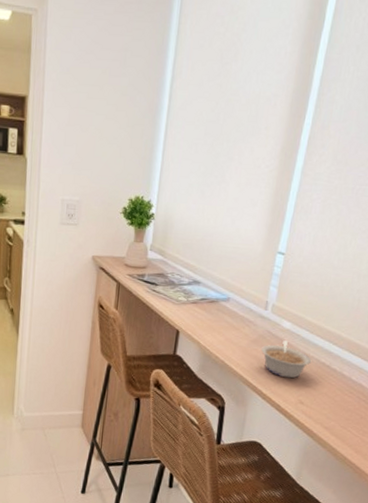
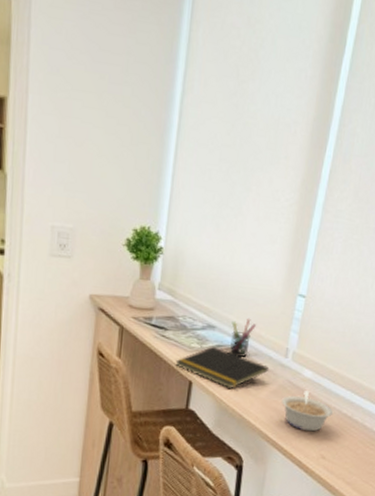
notepad: none [164,299,249,337] -> present [175,346,269,388]
pen holder: none [213,274,238,309] -> present [230,318,256,357]

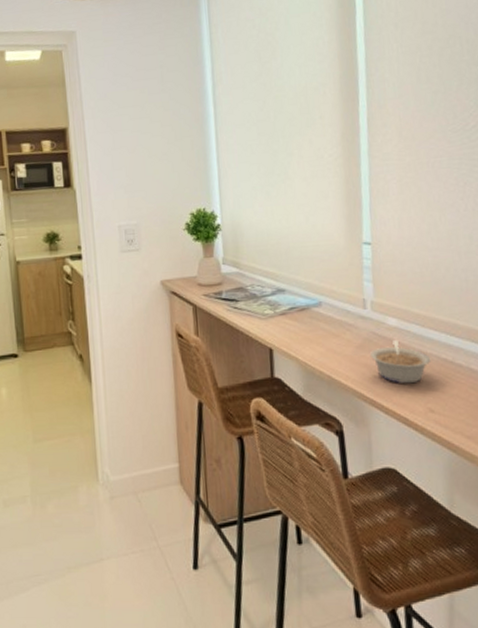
notepad: present [175,346,269,388] -> none [252,309,349,350]
pen holder: present [230,318,256,357] -> none [300,275,326,316]

